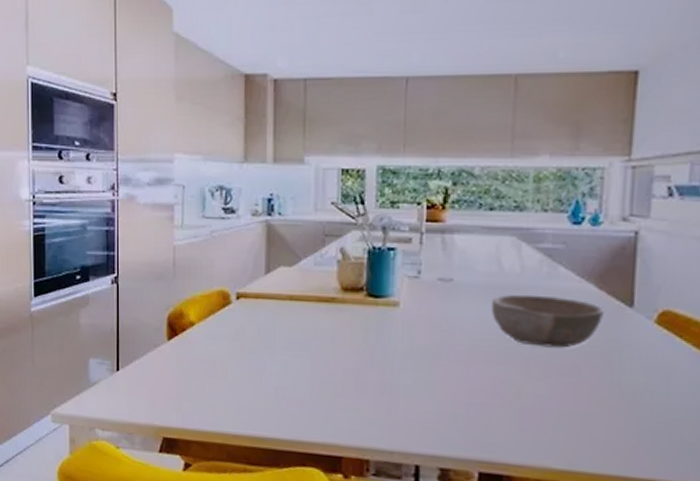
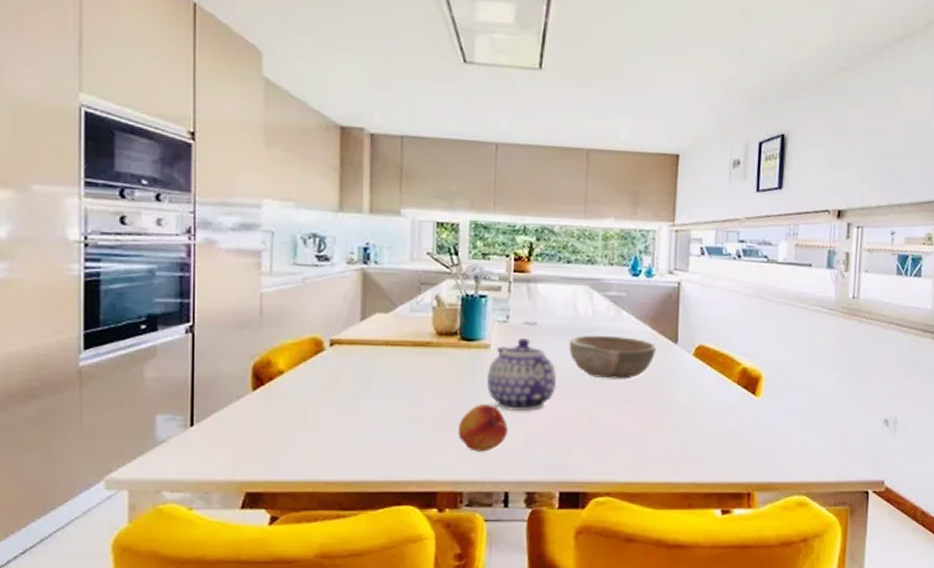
fruit: none [364,367,419,419] -> present [457,404,508,452]
teapot: none [396,295,476,378] -> present [487,337,557,412]

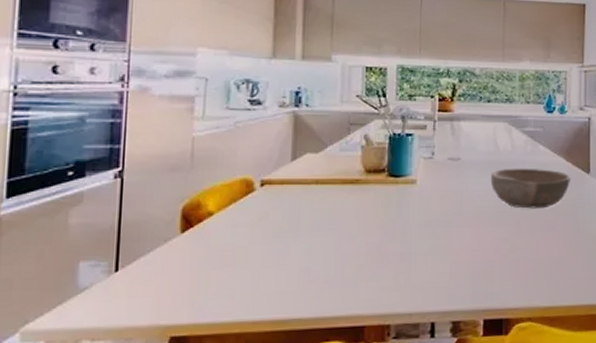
fruit: present [457,404,508,452] -> none [385,237,434,284]
teapot: present [487,337,557,412] -> none [414,172,480,244]

